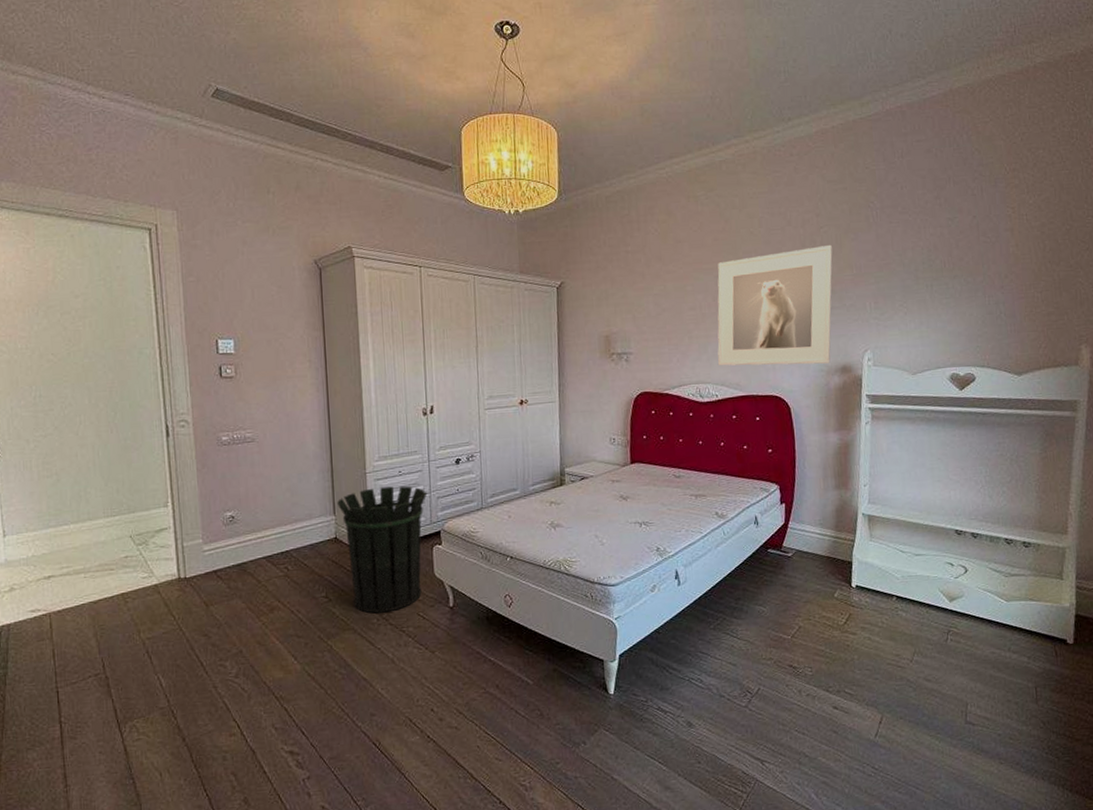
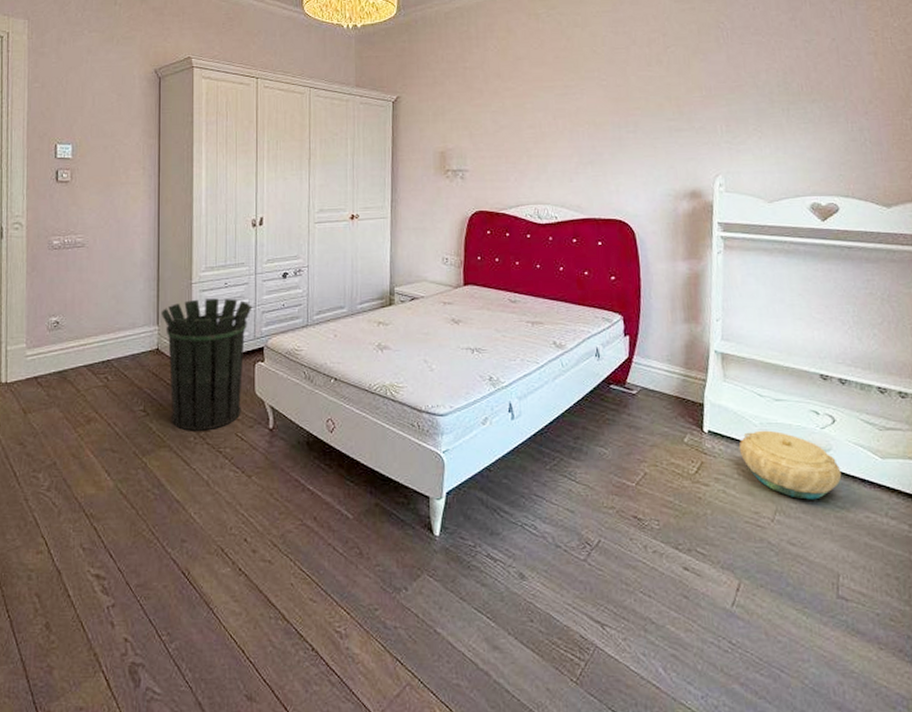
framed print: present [717,244,833,366] -> none [557,64,681,189]
basket: none [882,582,972,641] -> present [738,430,842,500]

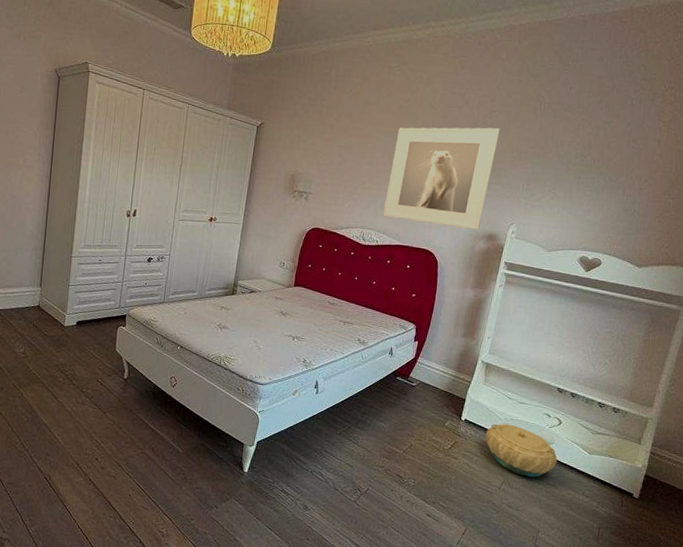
waste bin: present [162,298,253,431] -> none [44,270,120,375]
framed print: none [557,64,681,189] -> present [383,127,500,231]

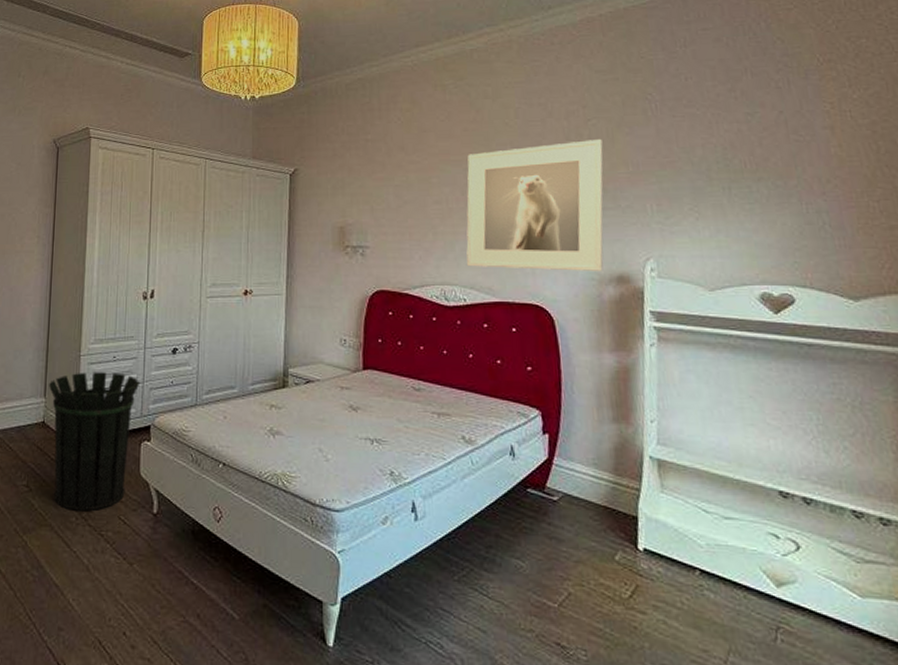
waste bin: none [44,270,120,375] -> present [49,372,140,512]
basket: present [485,423,558,478] -> none [681,552,811,641]

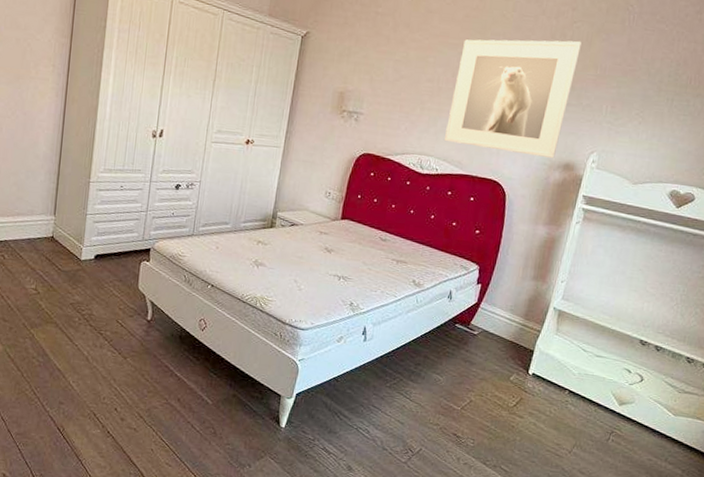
waste bin: present [49,372,140,512] -> none [59,197,144,315]

